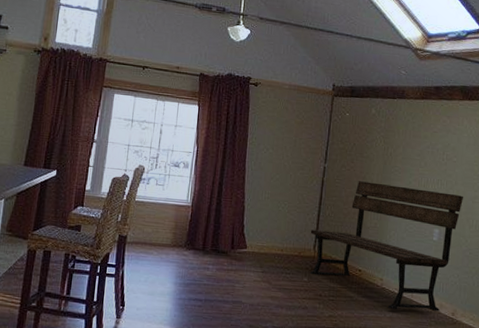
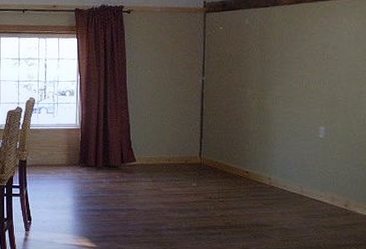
bench: present [309,181,464,312] -> none [195,89,349,206]

